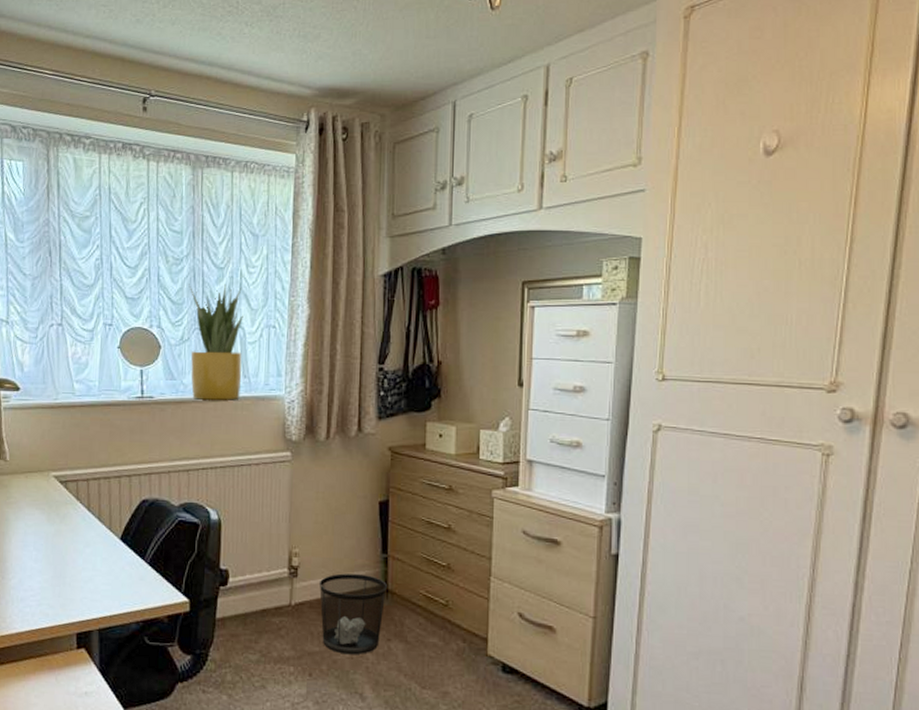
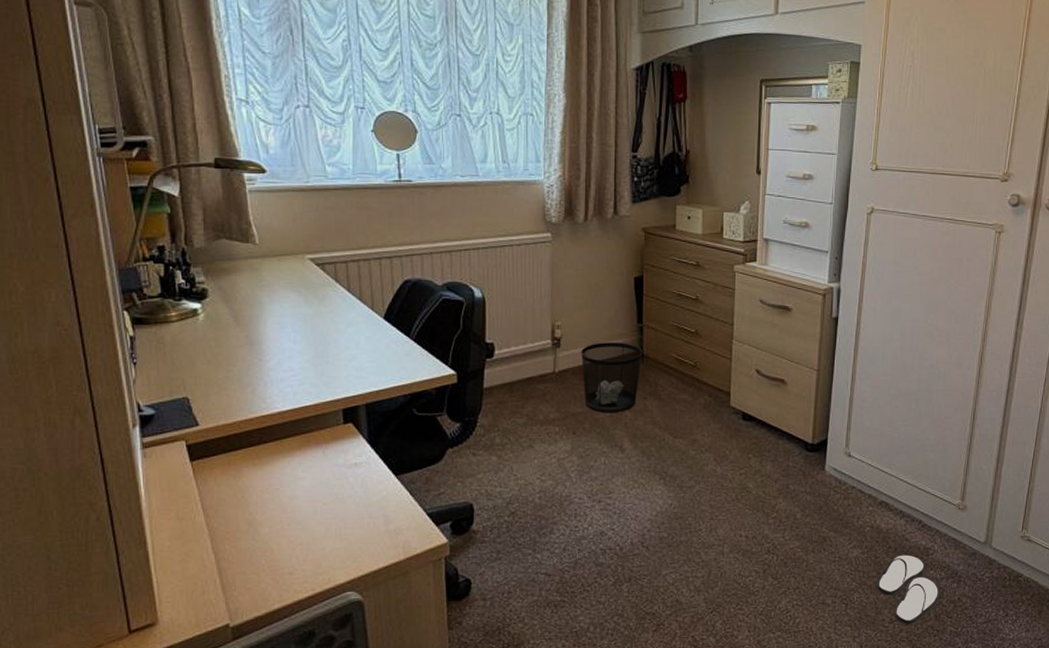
planter: present [189,284,243,400] -> none [444,69,501,185]

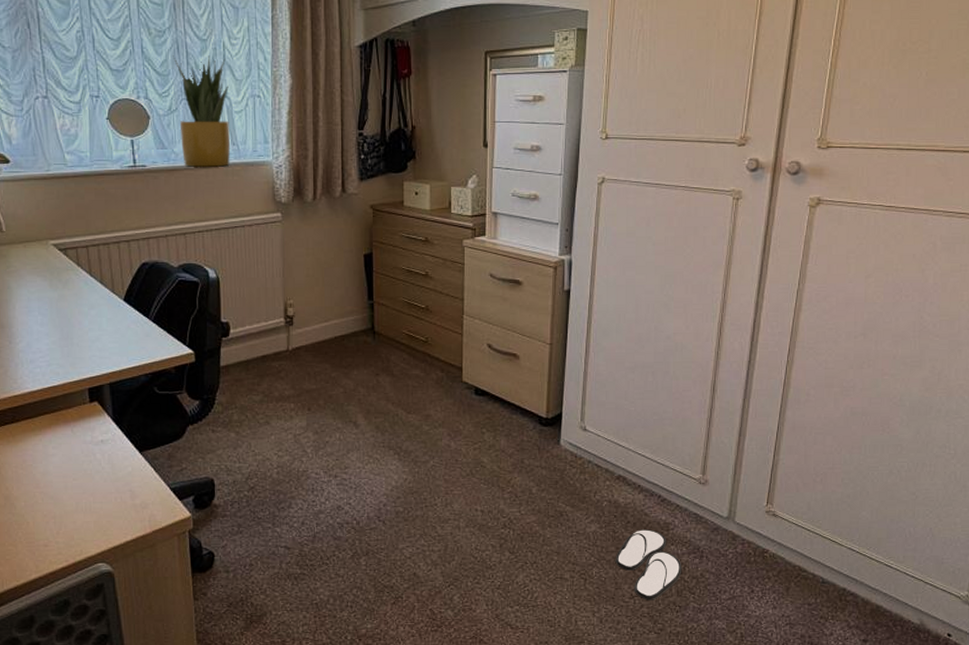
planter: none [444,69,501,185] -> present [173,55,230,167]
waste bin: present [581,342,642,413] -> none [314,320,374,390]

